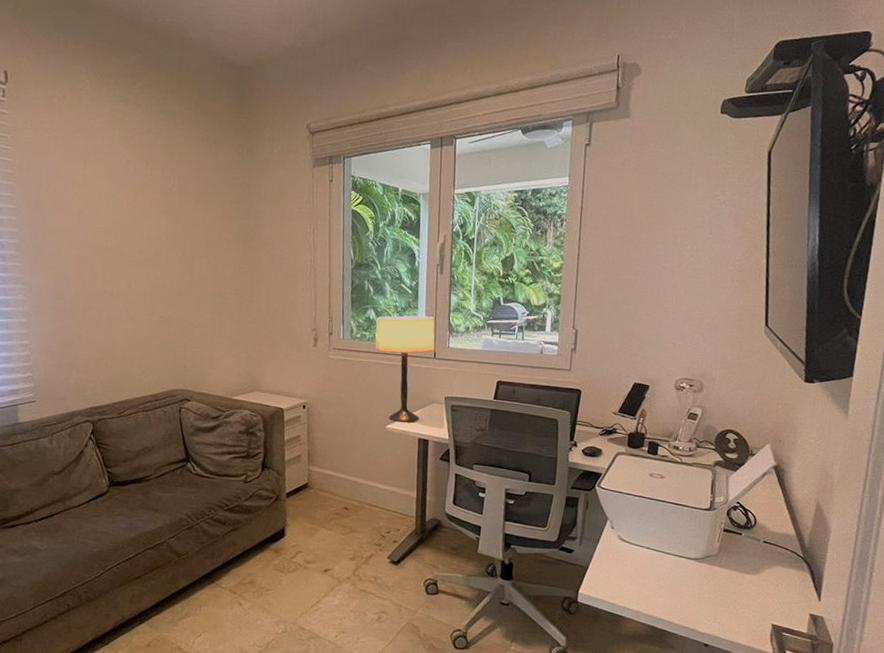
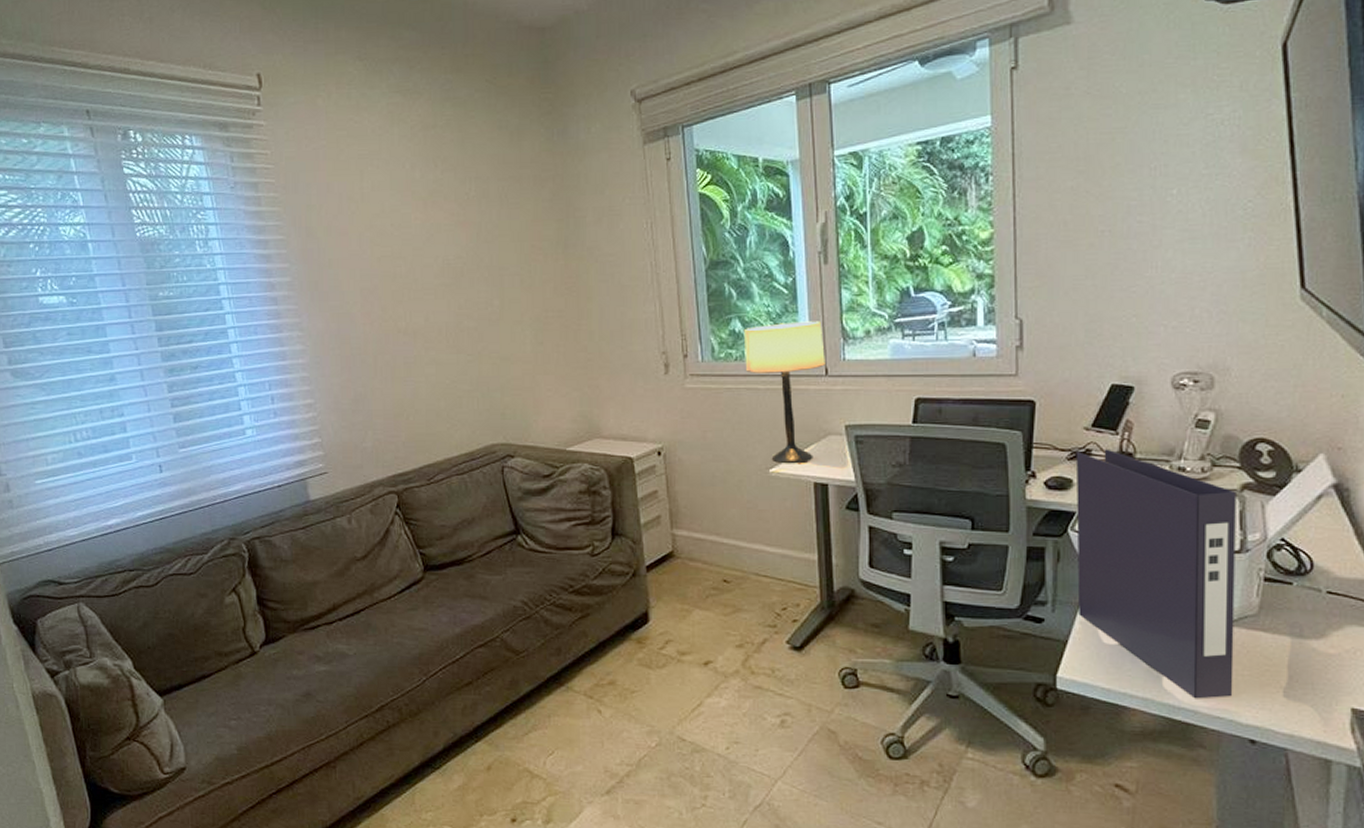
binder: none [597,429,711,614] -> present [1075,449,1236,699]

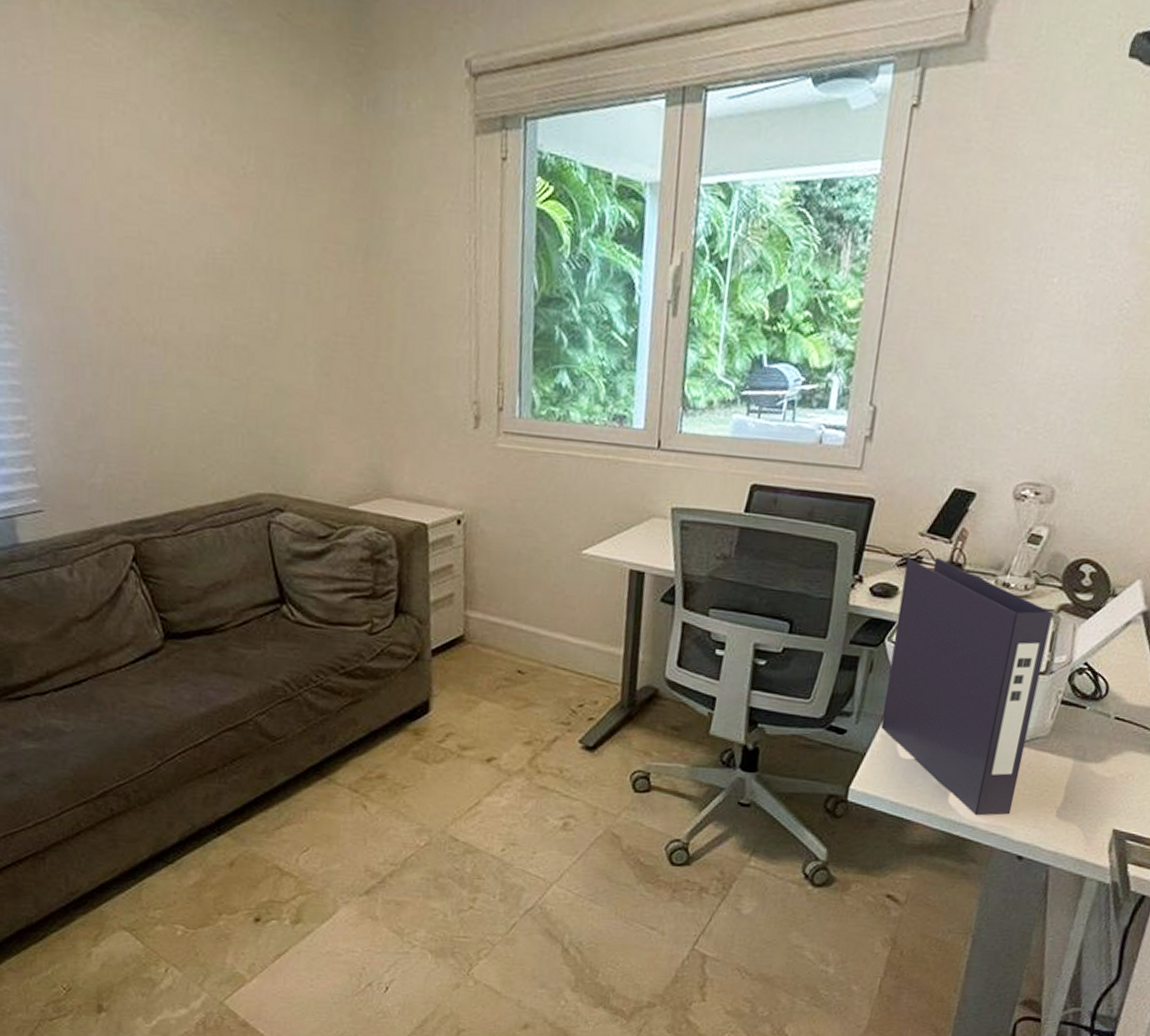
table lamp: present [743,321,825,464] -> none [568,381,661,547]

